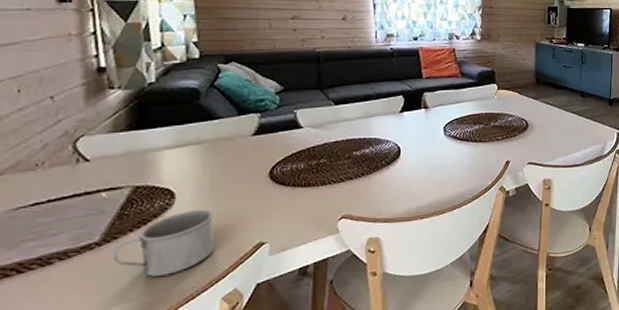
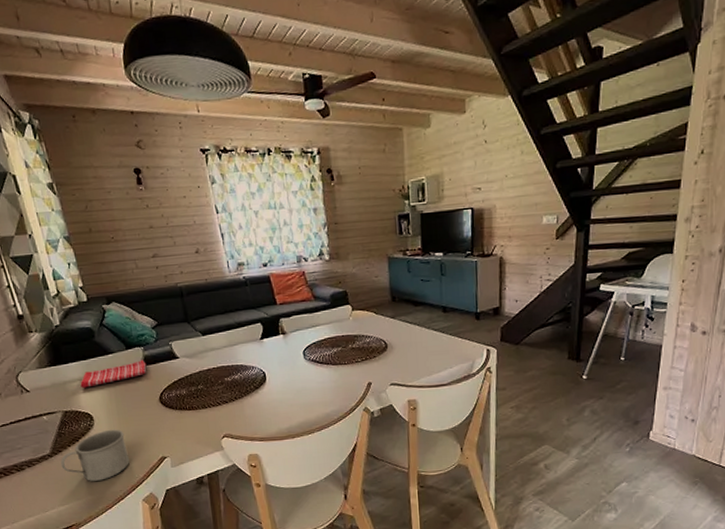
dish towel: none [166,128,261,158] -> present [80,360,147,388]

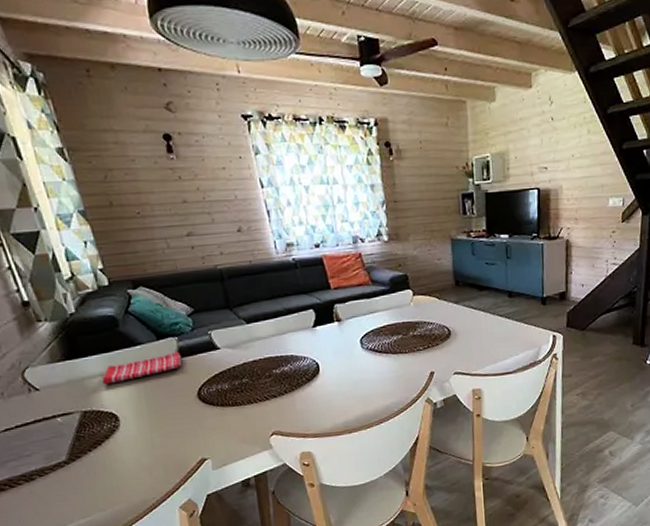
mug: present [60,429,129,481] -> none [79,429,163,490]

